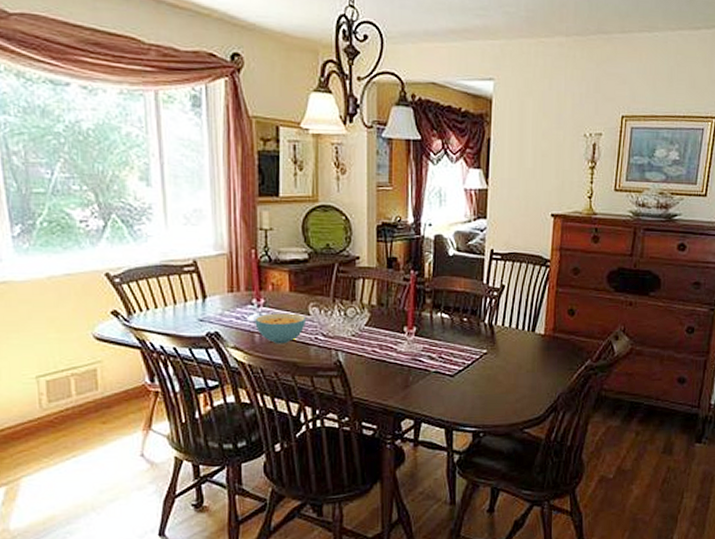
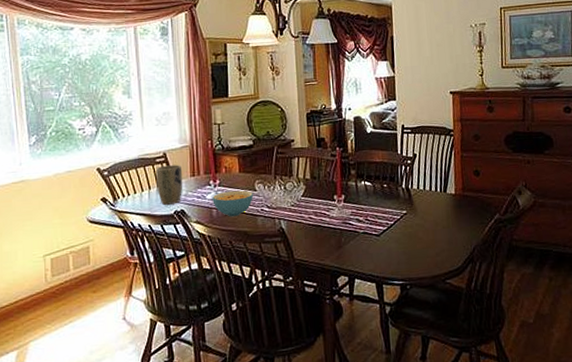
plant pot: none [183,276,218,325] -> present [156,165,183,205]

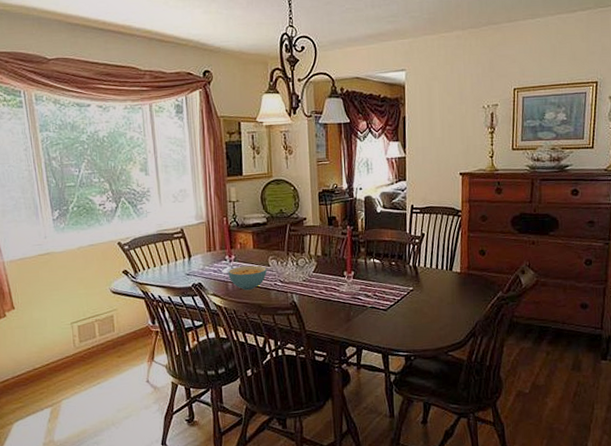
plant pot: present [156,165,183,205] -> none [174,240,200,278]

